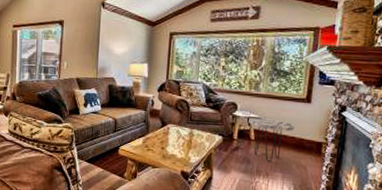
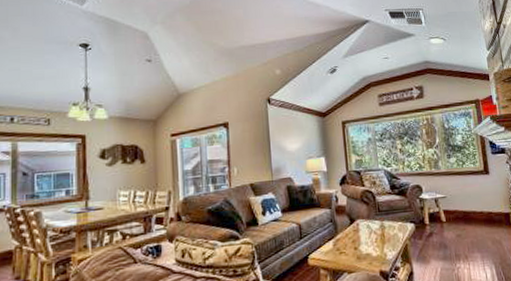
side table: present [249,117,295,162] -> none [436,195,481,244]

